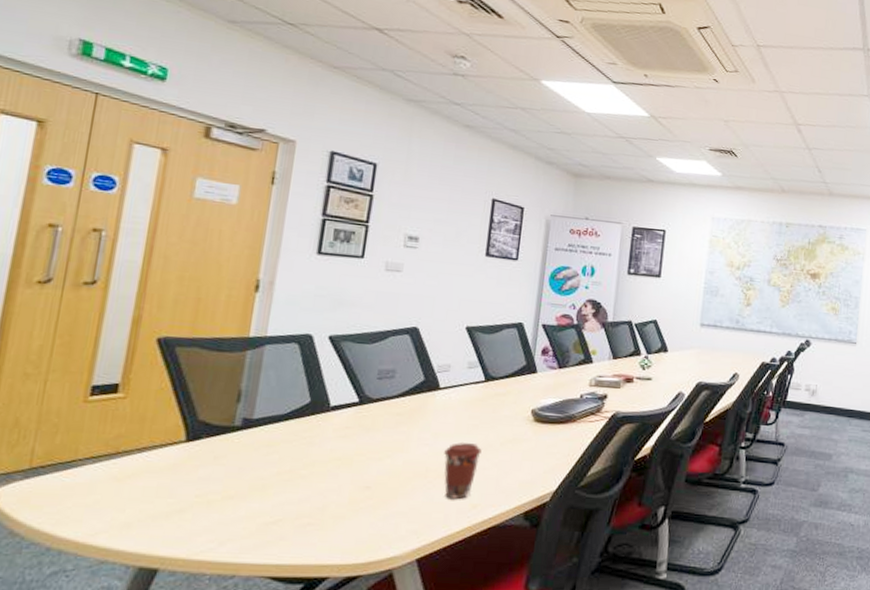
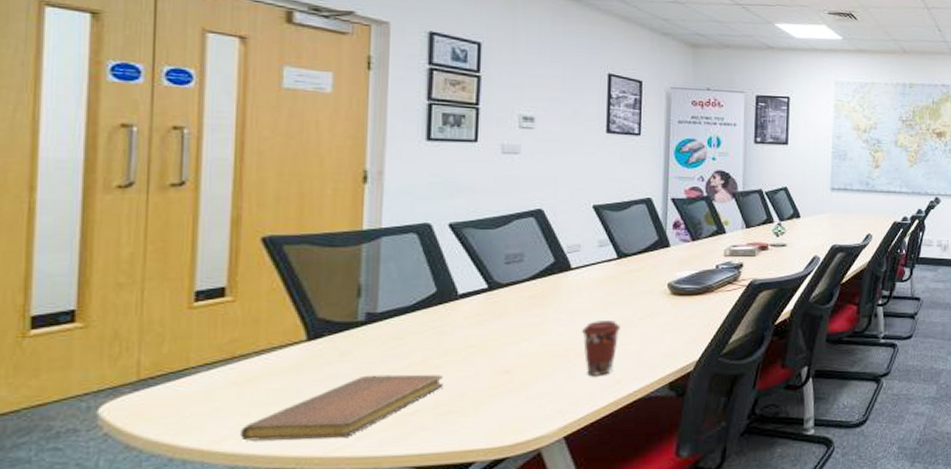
notebook: none [114,480,307,542] -> present [240,374,443,441]

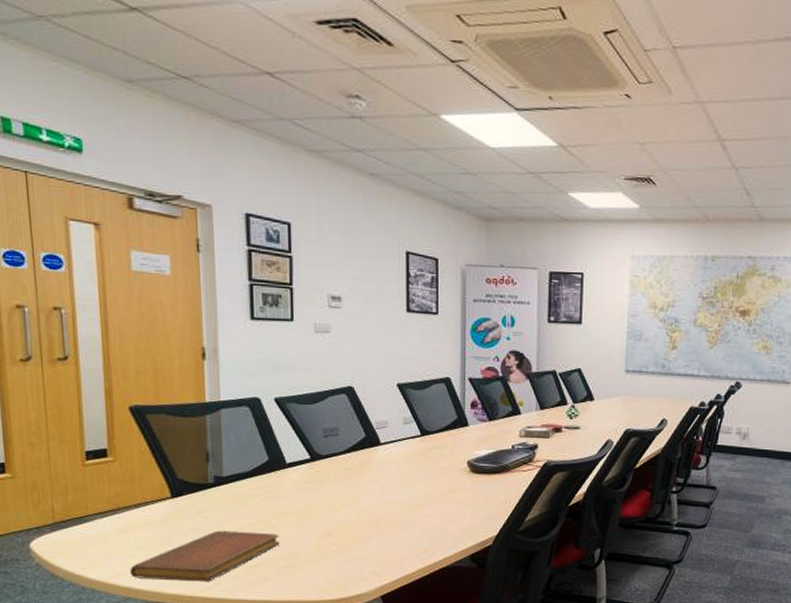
coffee cup: present [582,319,620,375] -> none [392,492,426,544]

